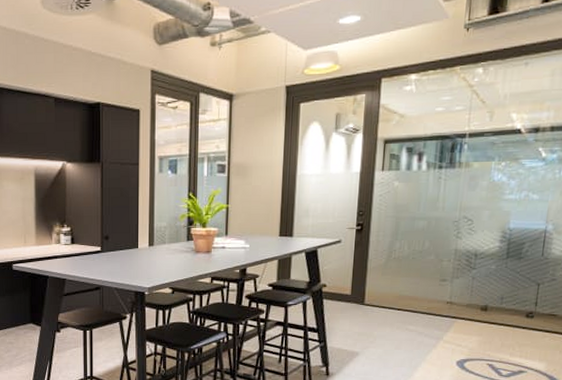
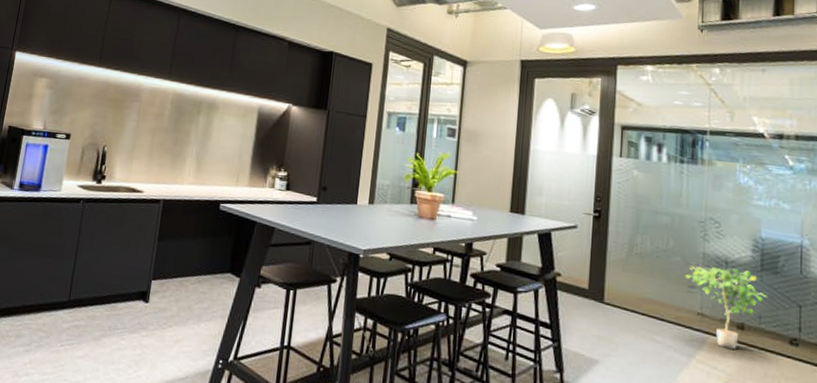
potted plant: none [438,260,511,329] -> present [685,266,768,351]

